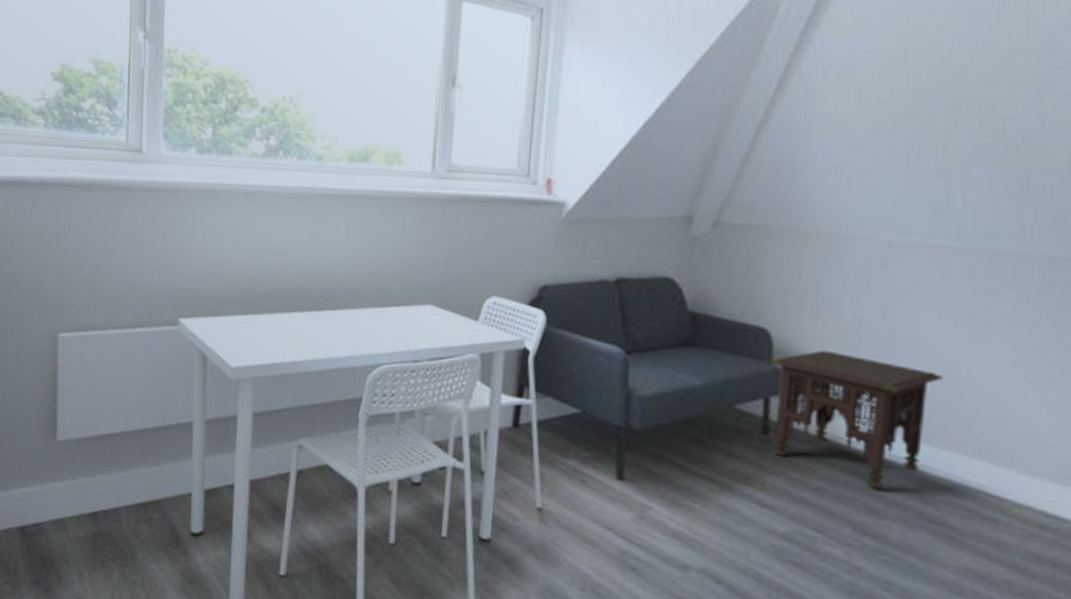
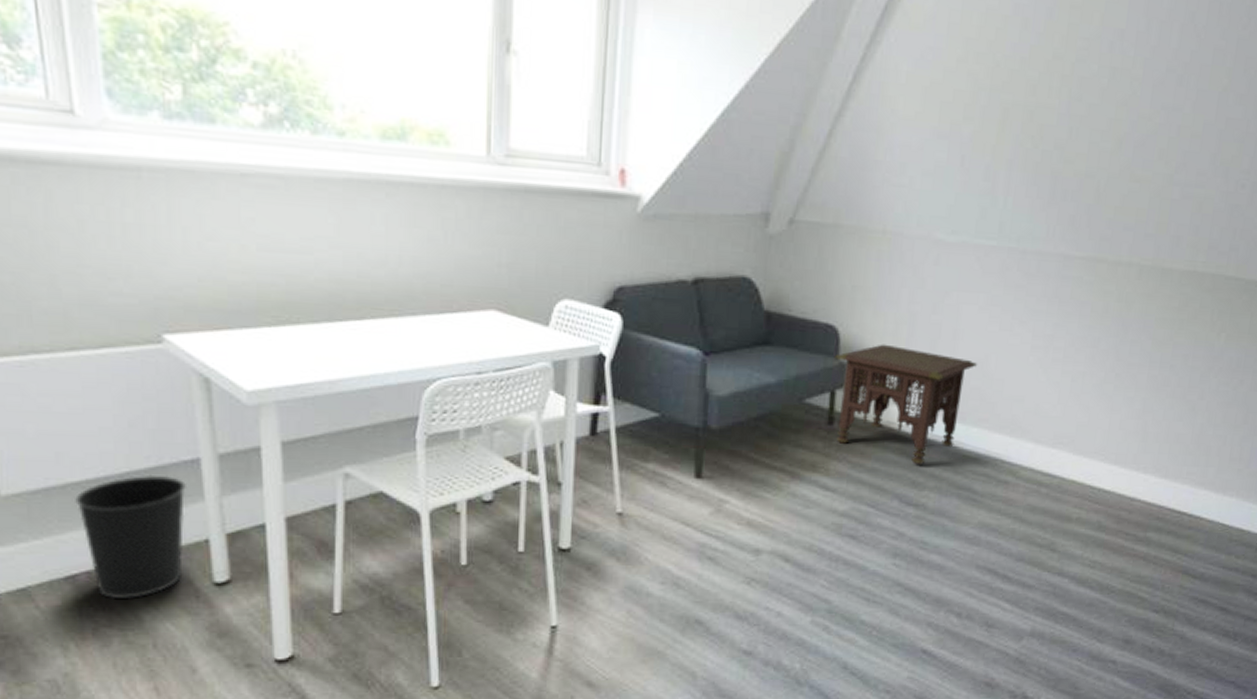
wastebasket: none [104,433,181,539] -> present [75,474,188,600]

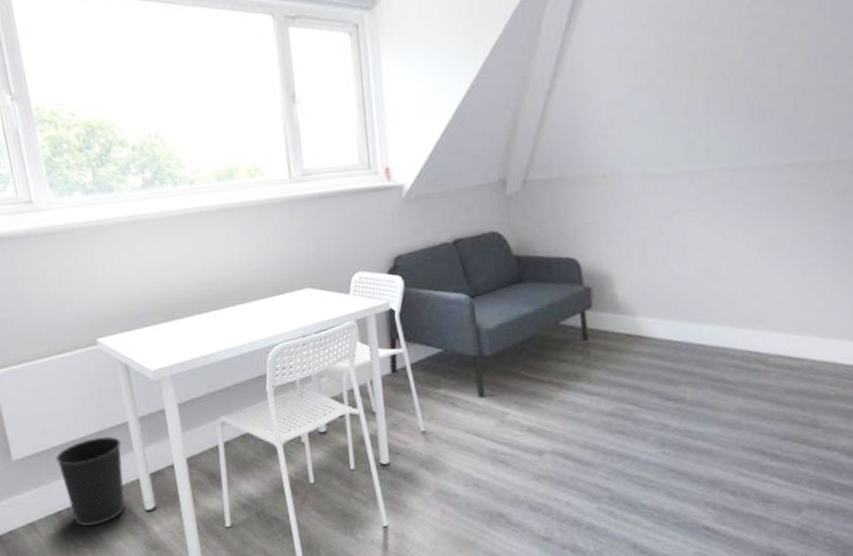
side table: present [835,344,978,464] -> none [579,266,710,364]

